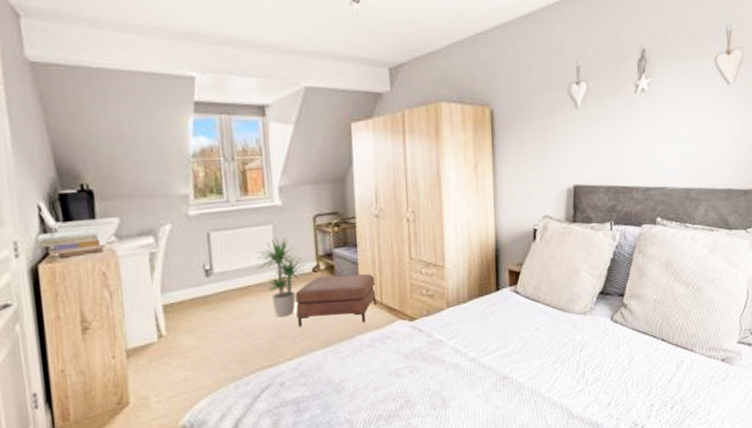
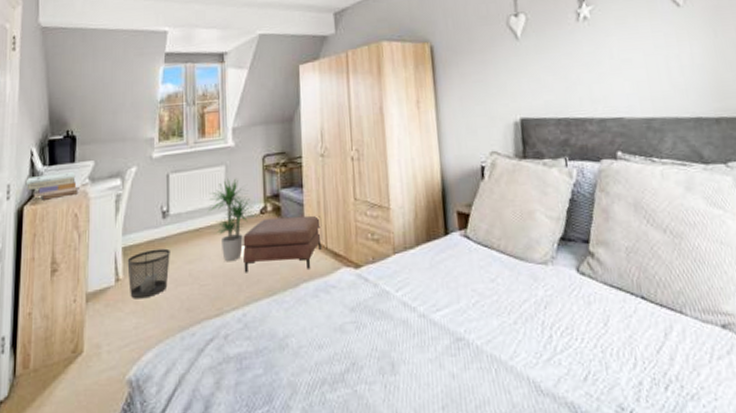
waste bin: none [169,305,218,354] -> present [127,248,170,299]

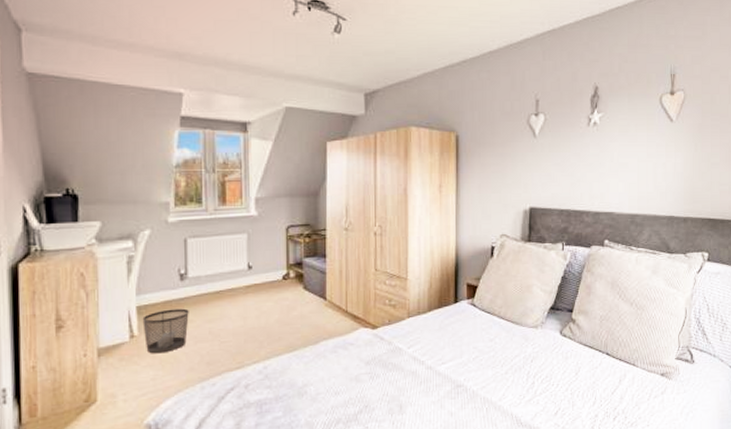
books: present [25,172,78,200] -> none [19,231,83,258]
potted plant: present [207,178,257,261] -> none [228,246,280,321]
ottoman: present [243,215,323,273] -> none [265,282,343,332]

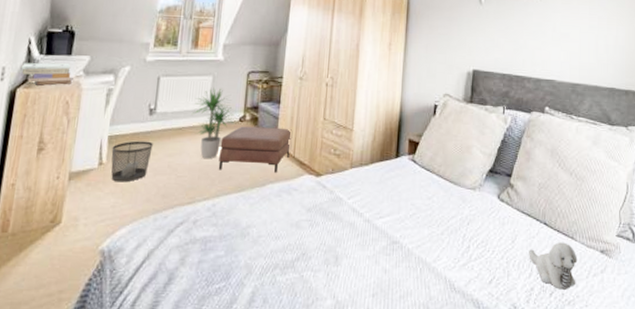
books: none [19,231,83,258] -> present [21,62,72,86]
potted plant: none [228,246,280,321] -> present [191,87,237,158]
ottoman: none [265,282,343,332] -> present [218,126,293,173]
plush toy: none [592,369,639,413] -> present [529,242,578,290]

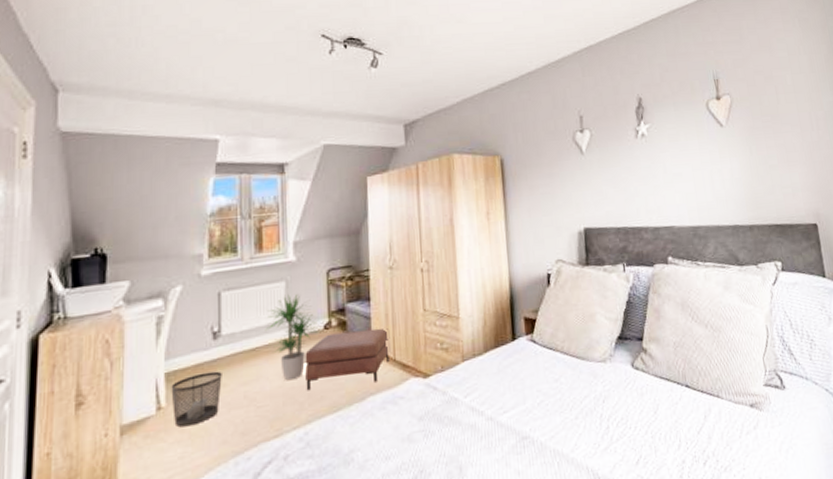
books: present [21,62,72,86] -> none [41,294,110,327]
plush toy: present [529,242,578,290] -> none [674,403,730,456]

